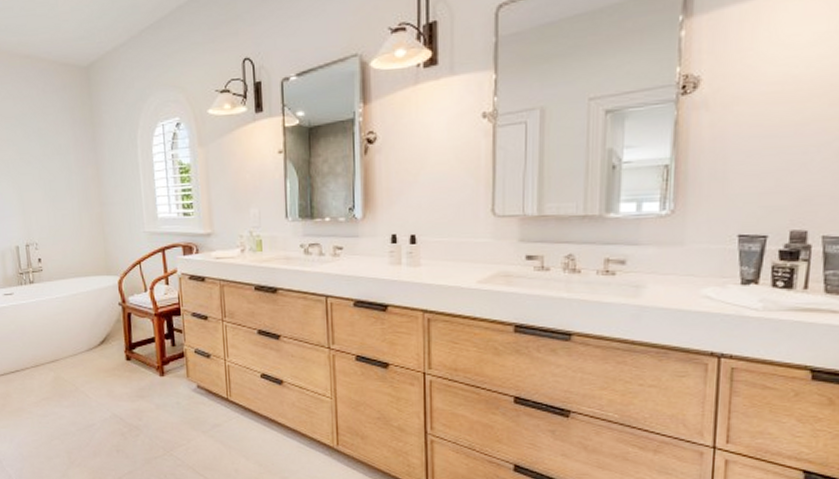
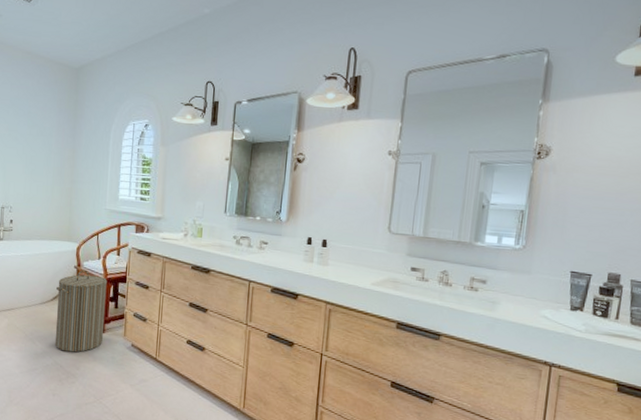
laundry hamper: none [102,306,164,402] -> present [54,269,107,353]

